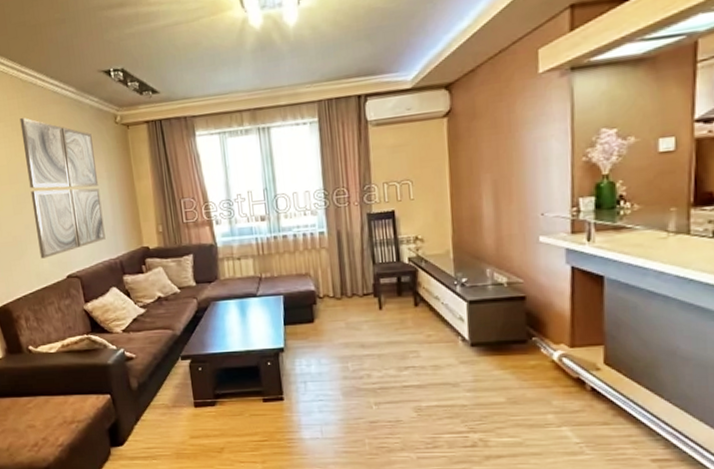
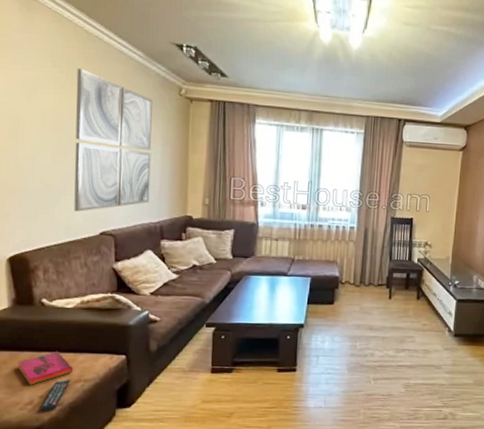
hardback book: none [19,394,66,428] -> present [17,351,73,385]
remote control: none [44,421,66,453] -> present [40,379,71,412]

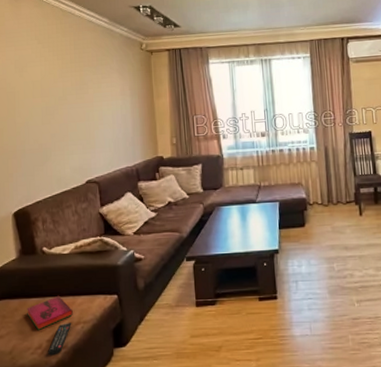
wall art: present [74,69,153,212] -> none [56,41,125,165]

